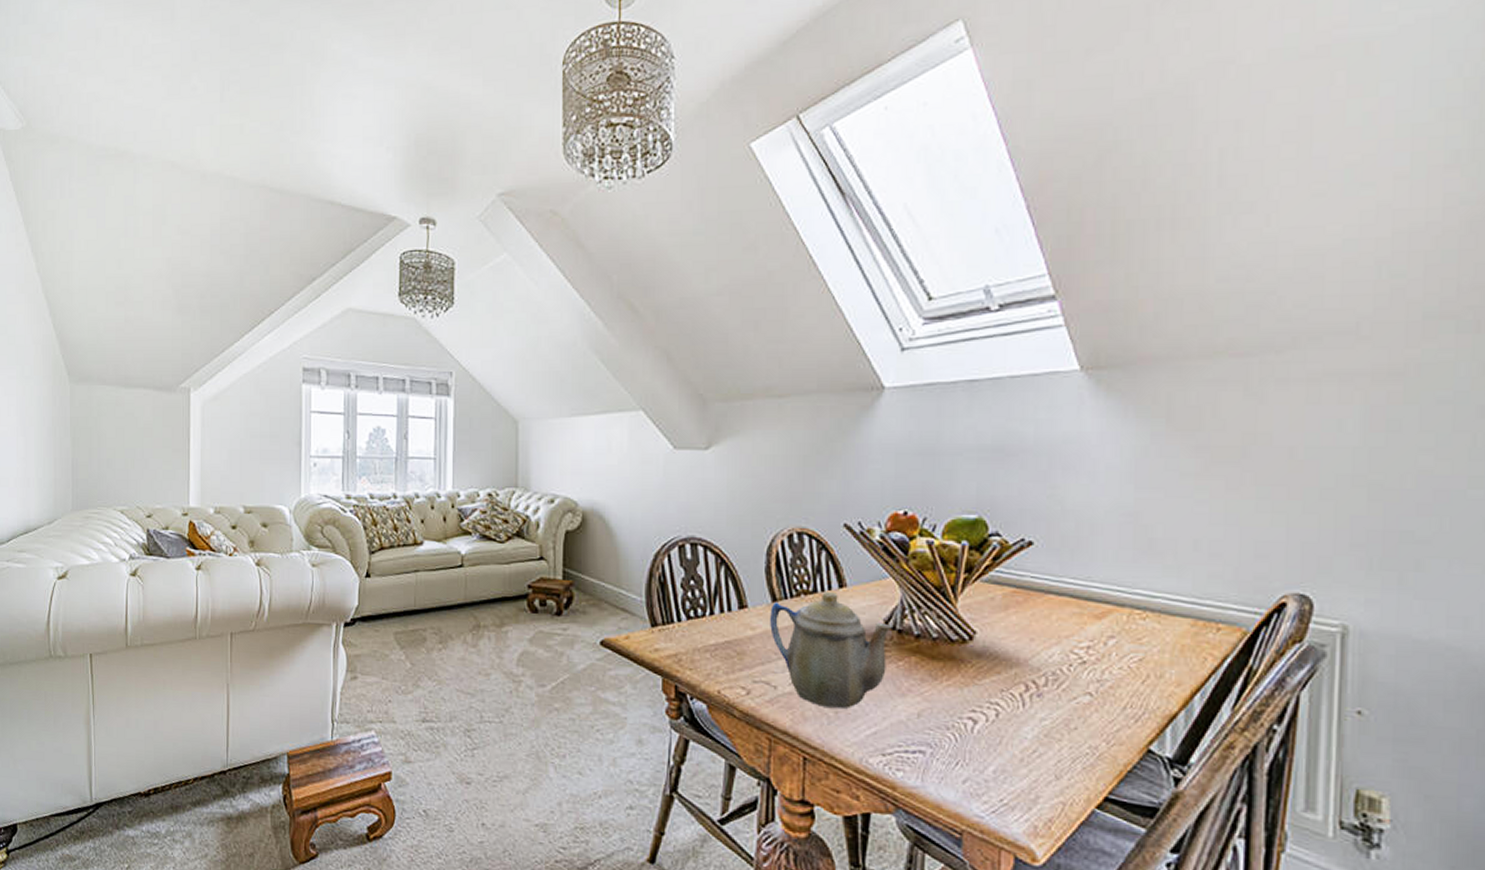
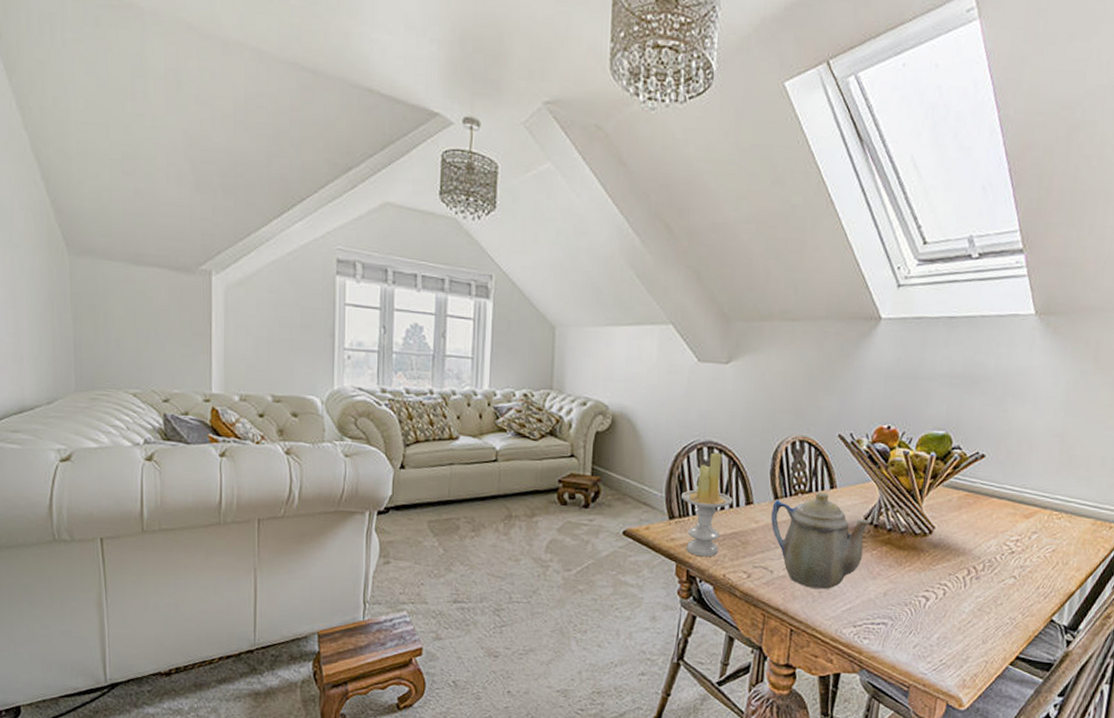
candle: none [662,550,724,670] -> present [680,452,733,557]

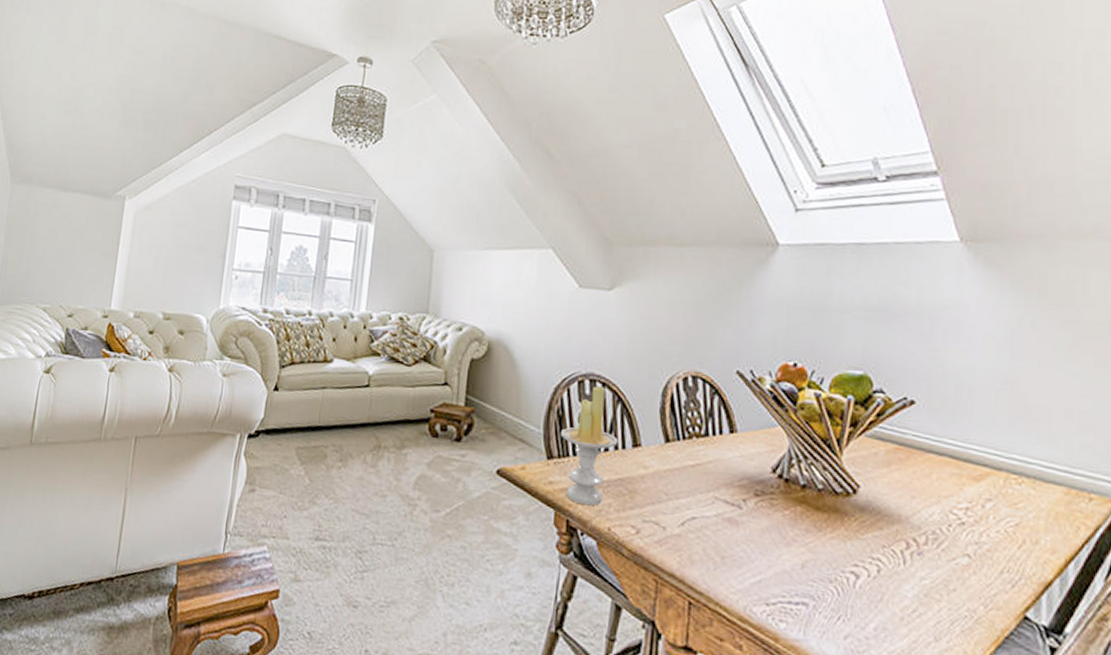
teapot: present [771,492,872,589] -> none [662,436,781,555]

